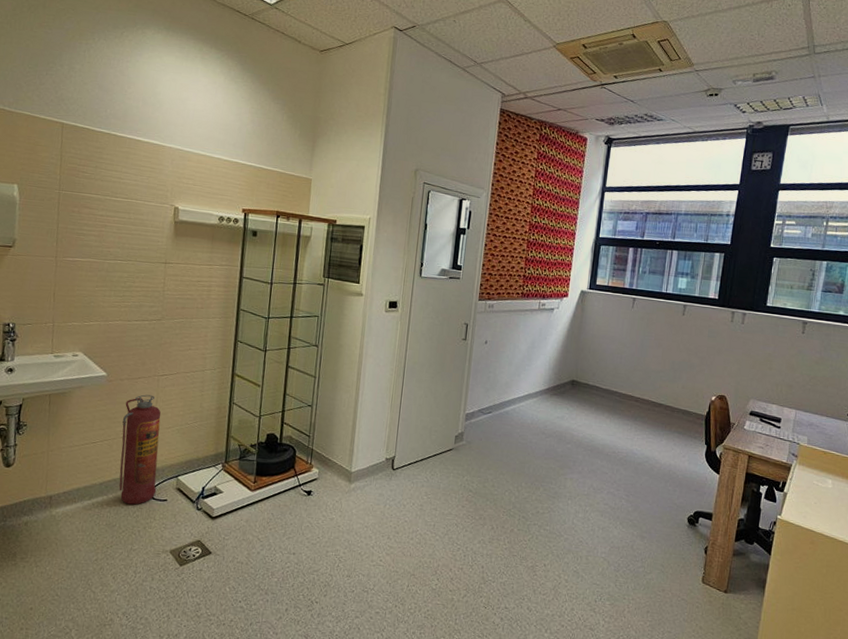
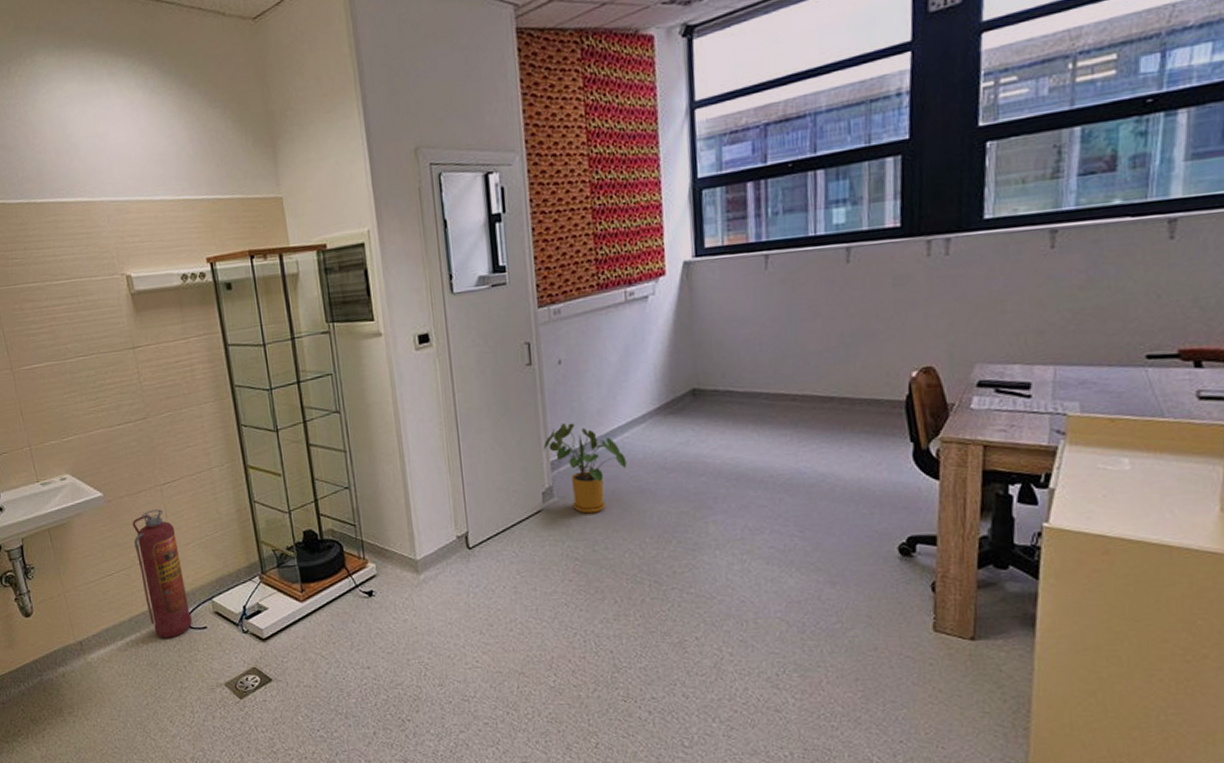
house plant: none [462,386,519,458] -> present [542,422,627,514]

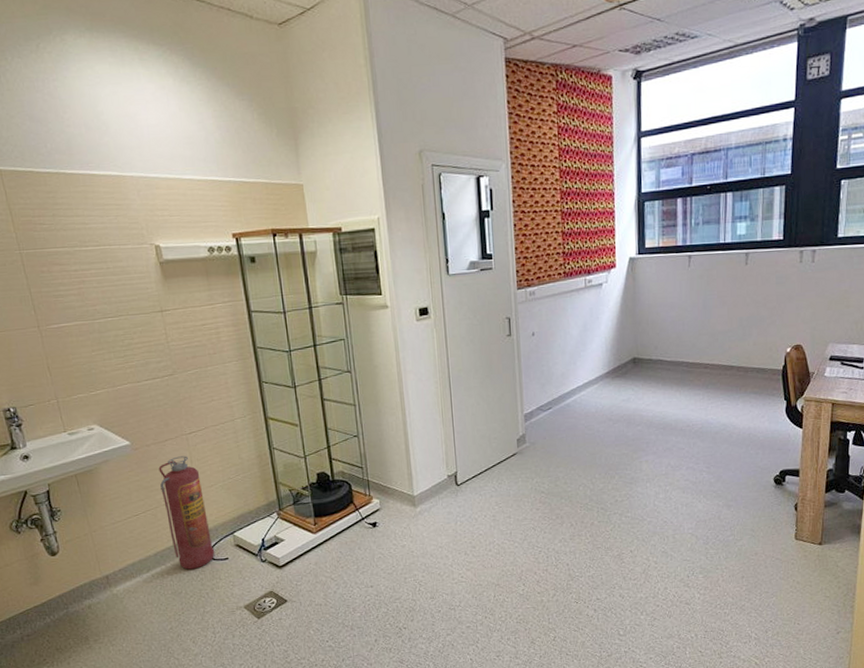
house plant: present [542,422,627,514] -> none [518,383,583,456]

